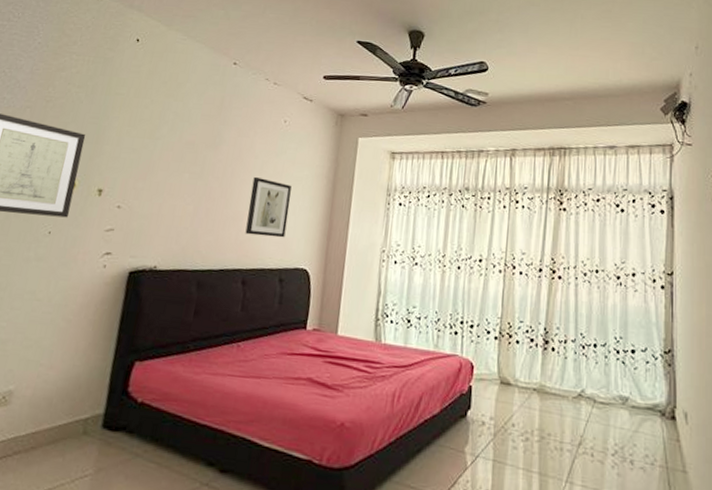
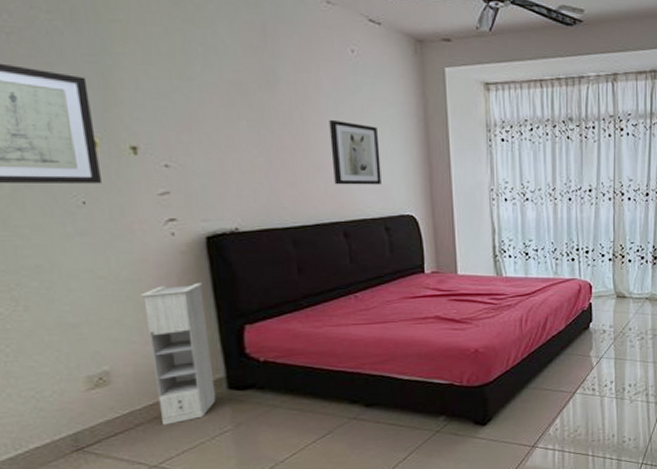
cabinet: none [36,313,113,458] -> present [139,282,216,425]

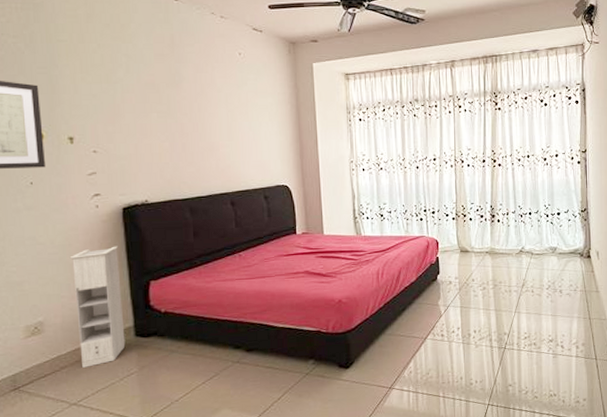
wall art: present [329,119,382,185] -> none [221,109,262,162]

